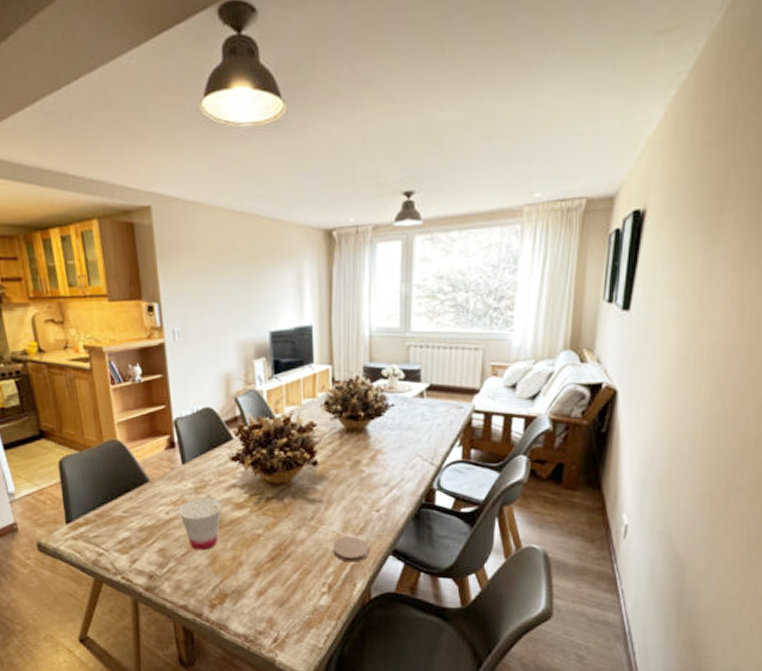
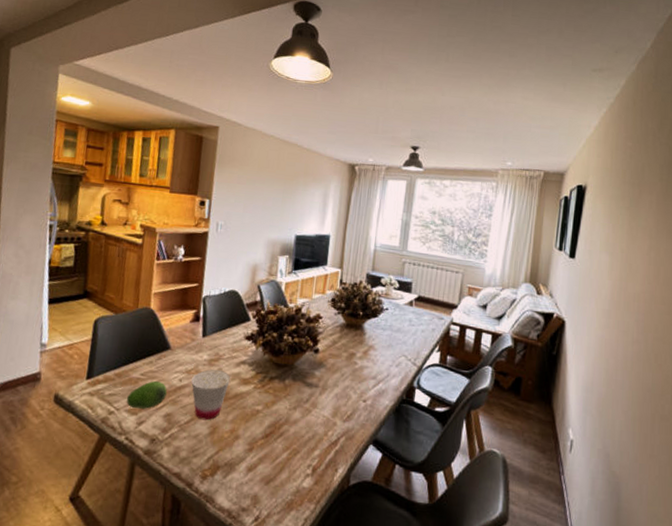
fruit: none [114,516,155,547] -> present [126,380,167,409]
coaster: present [333,536,368,562] -> none [321,421,353,448]

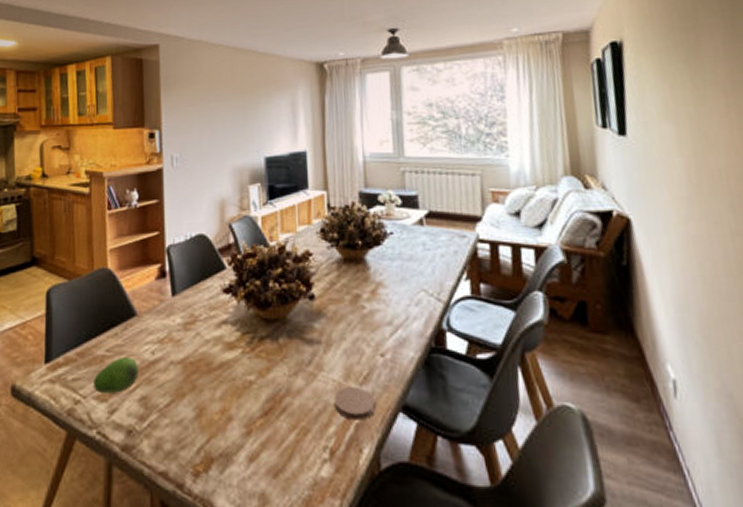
cup: present [191,369,230,421] -> none [166,334,212,401]
coaster: none [321,421,353,448] -> present [334,386,375,420]

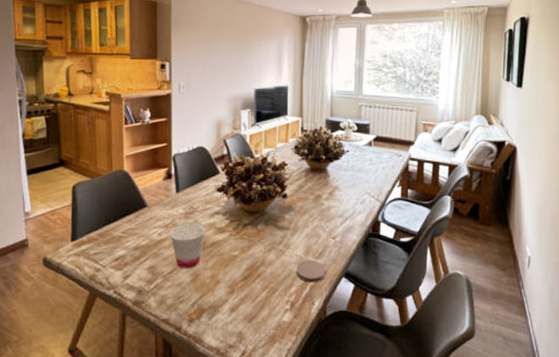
fruit: present [94,356,139,393] -> none [111,237,148,264]
cup: none [166,334,212,401] -> present [170,221,206,269]

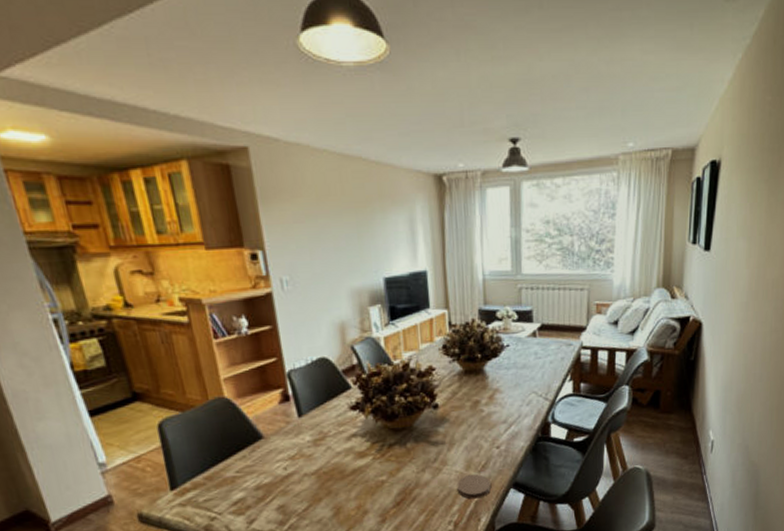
cup: present [170,221,206,269] -> none [298,448,344,504]

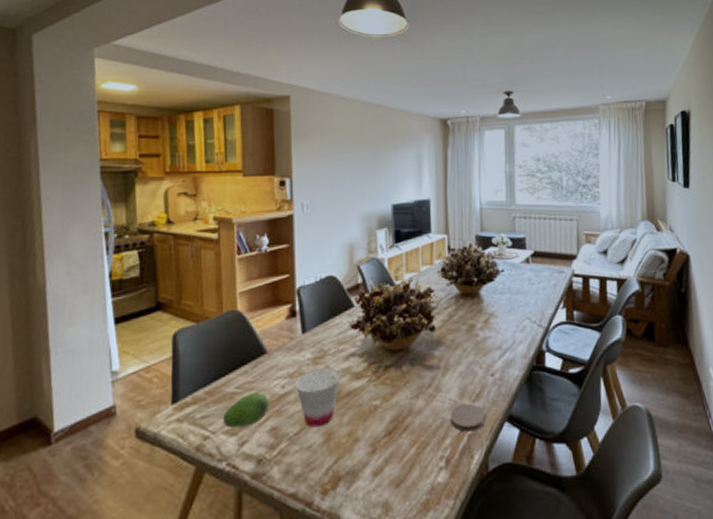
fruit: none [227,474,273,508] -> present [223,391,269,428]
cup: none [298,448,344,504] -> present [296,367,340,428]

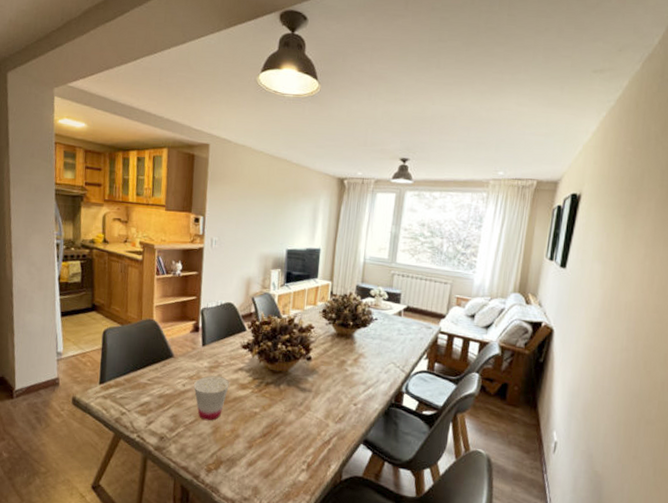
fruit: present [223,391,269,428] -> none [136,385,172,411]
coaster: present [450,403,485,432] -> none [315,423,344,447]

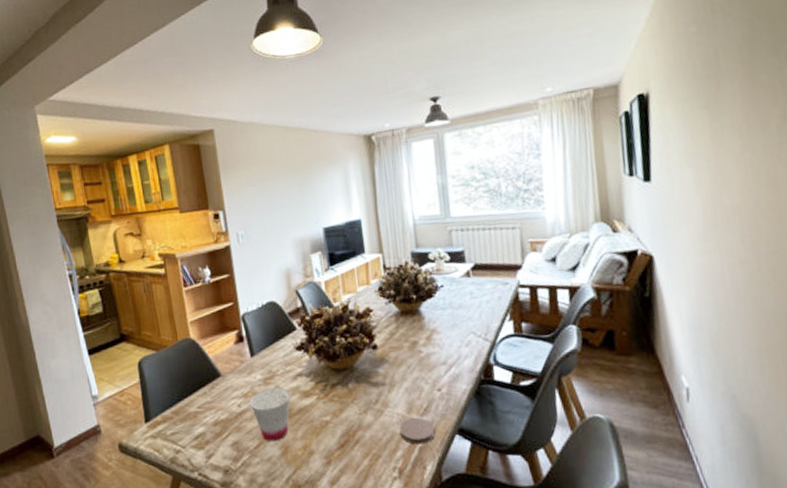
coaster: none [315,423,344,447] -> present [399,417,435,445]

